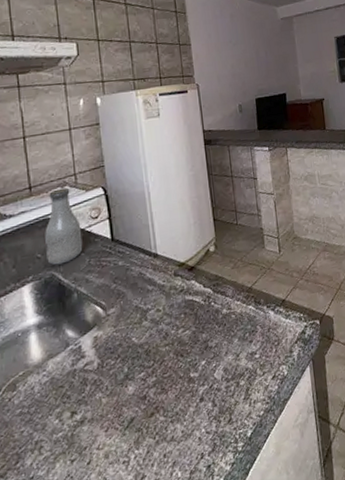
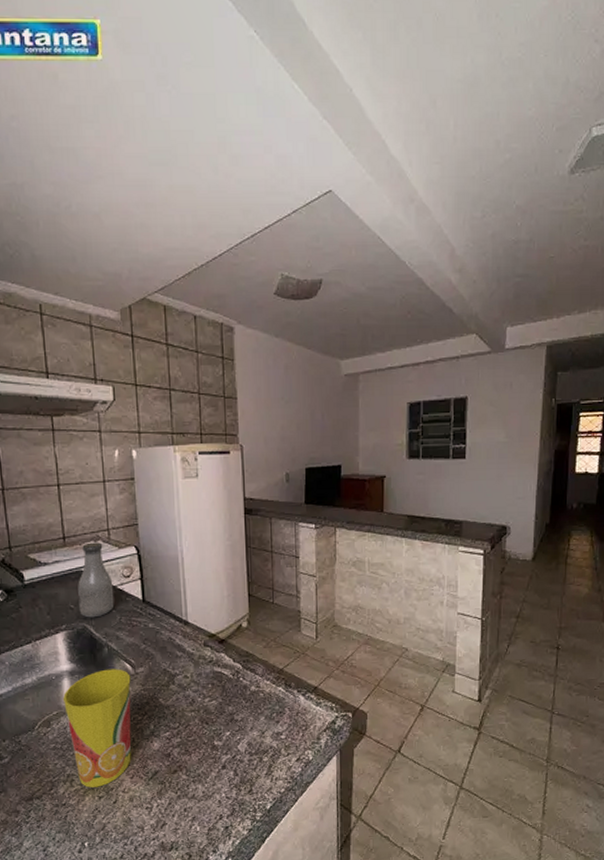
cup: none [29,313,105,452] -> present [62,669,131,788]

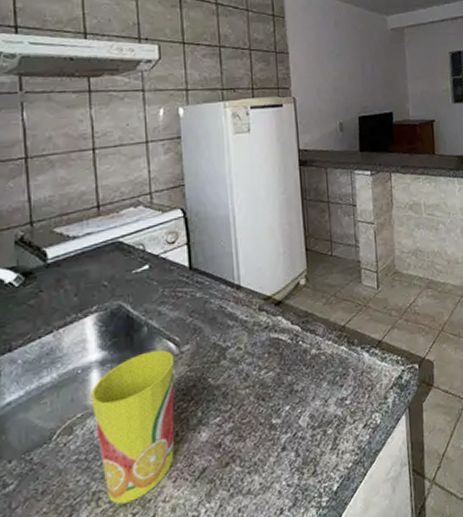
bottle: present [78,542,114,618] -> none [113,208,156,295]

